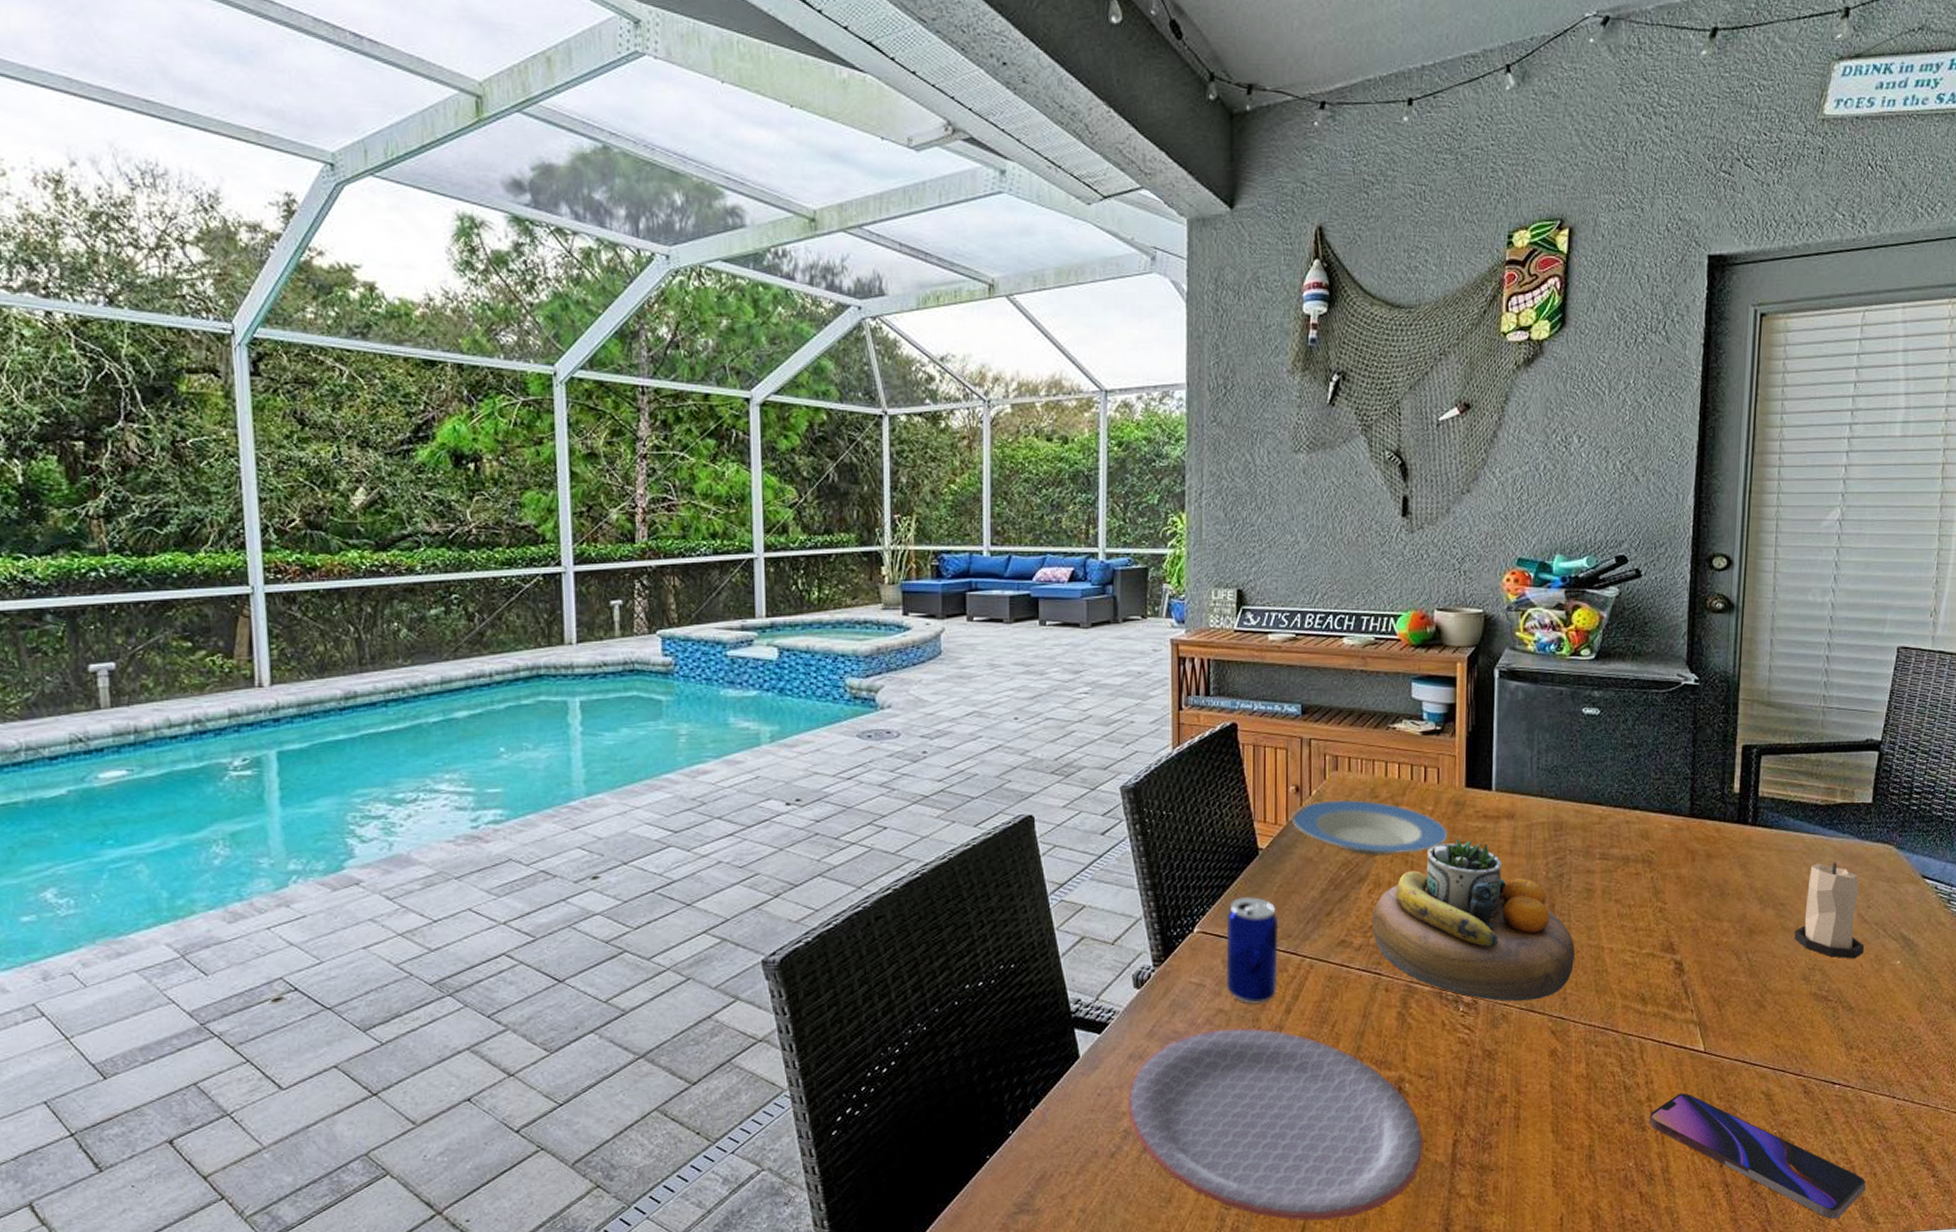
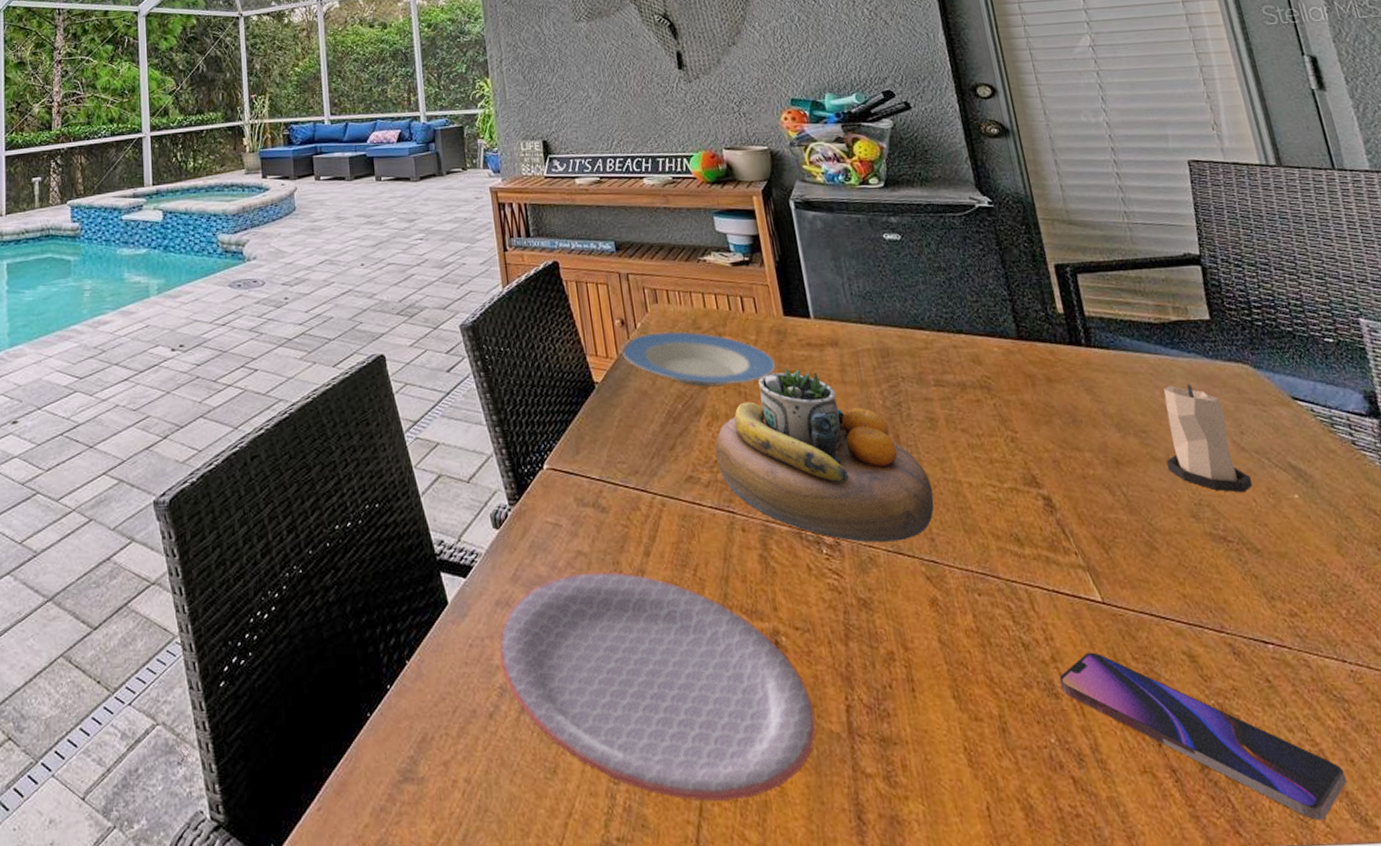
beer can: present [1226,896,1279,1004] -> none [573,431,633,546]

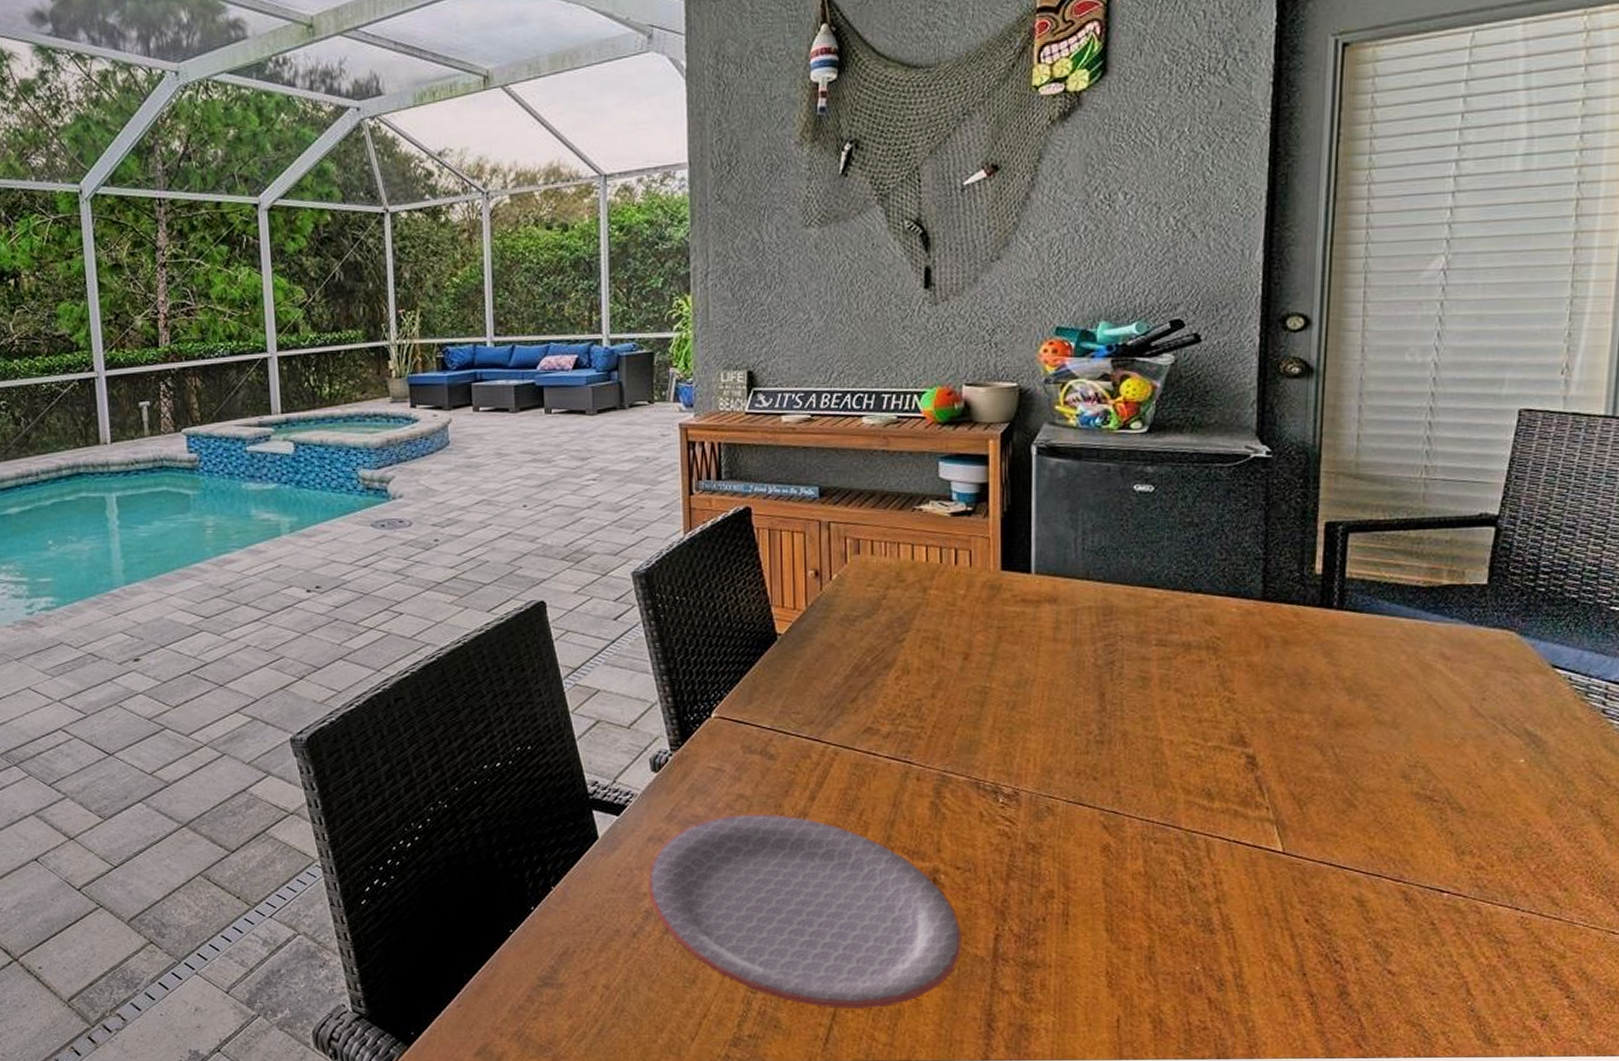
plate: present [621,332,776,388] -> none [811,584,983,642]
decorative bowl: present [715,368,934,543] -> none [900,624,1129,793]
smartphone: present [1059,652,1347,821] -> none [1218,895,1483,1038]
candle: present [1164,383,1253,493] -> none [1391,649,1478,756]

